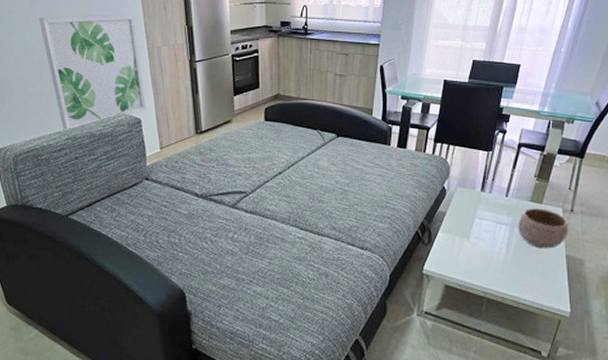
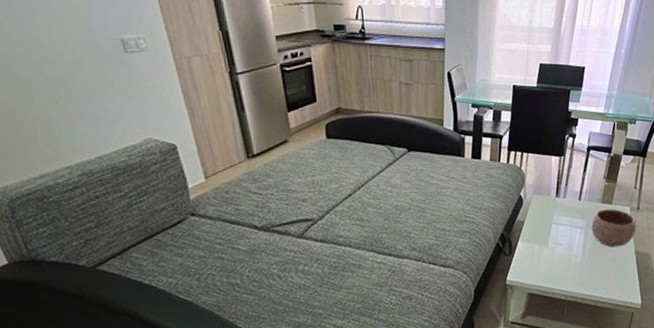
wall art: present [38,14,147,133] -> none [17,18,182,167]

